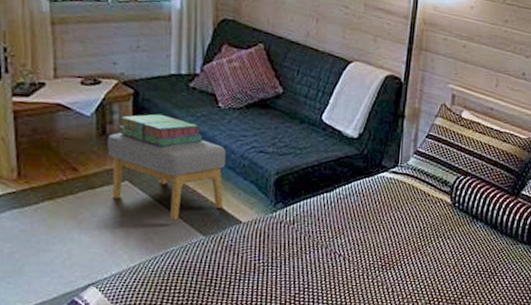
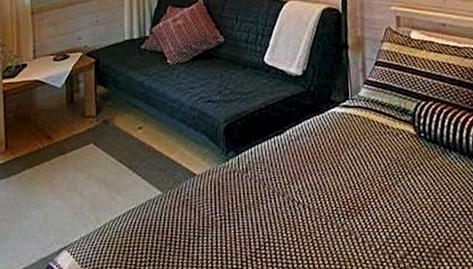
footstool: present [107,133,226,219] -> none [75,96,177,177]
stack of books: present [119,114,204,147] -> none [84,77,156,108]

